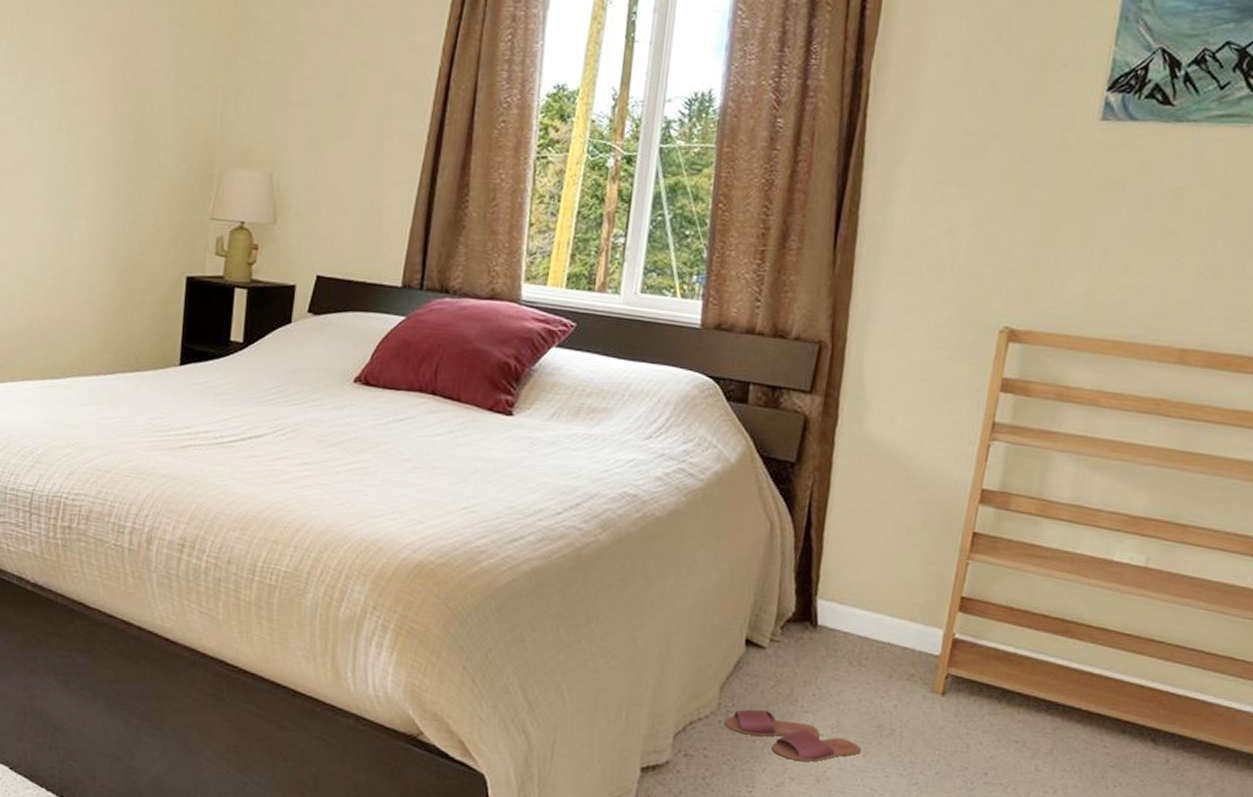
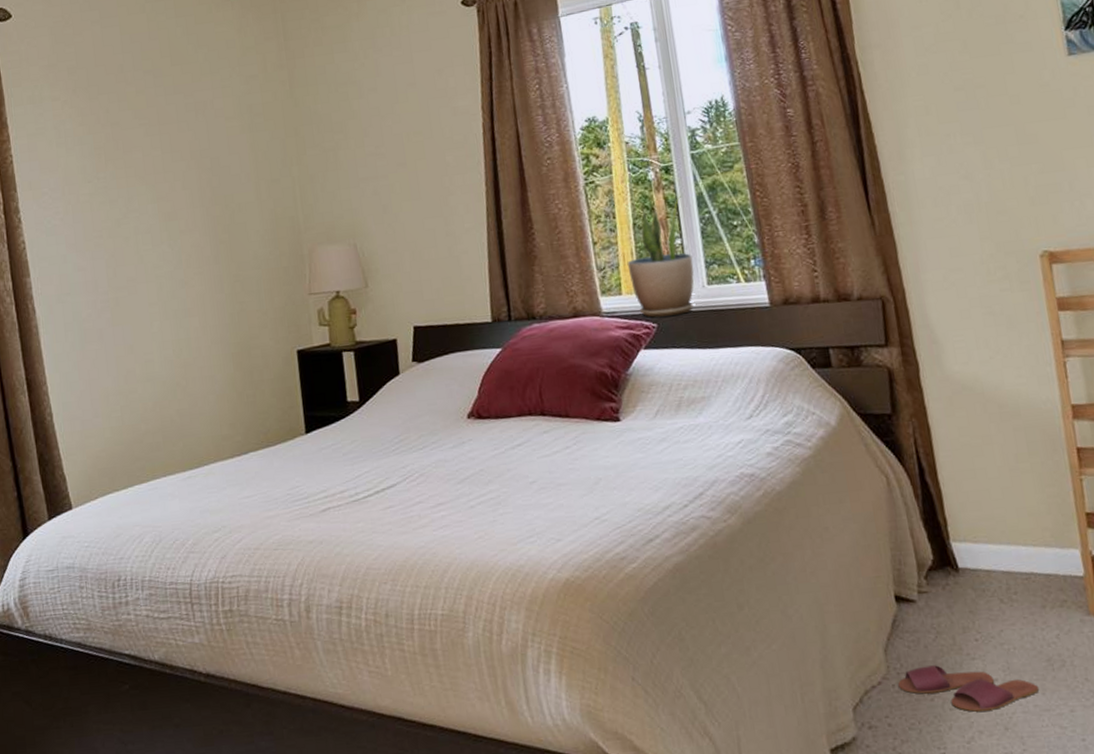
potted plant: none [559,190,637,319] -> present [627,195,694,318]

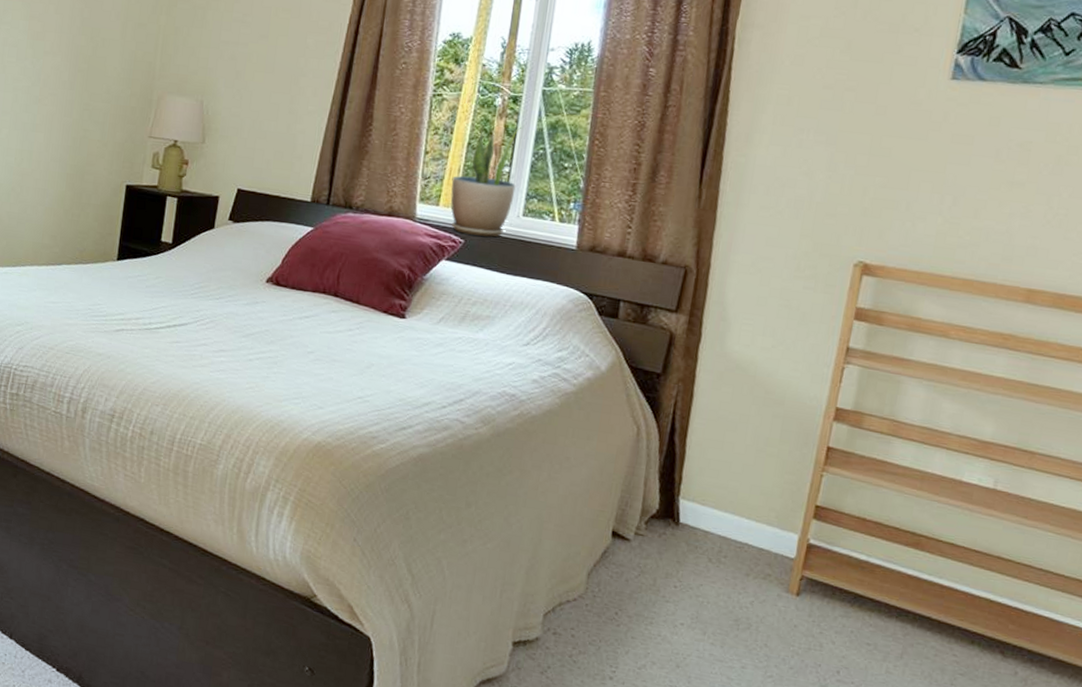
slippers: present [898,665,1040,712] -> none [591,595,720,649]

